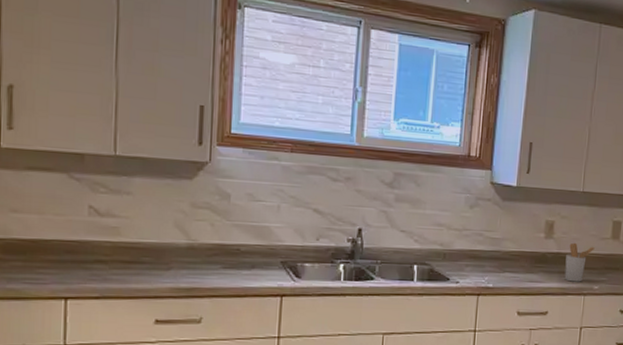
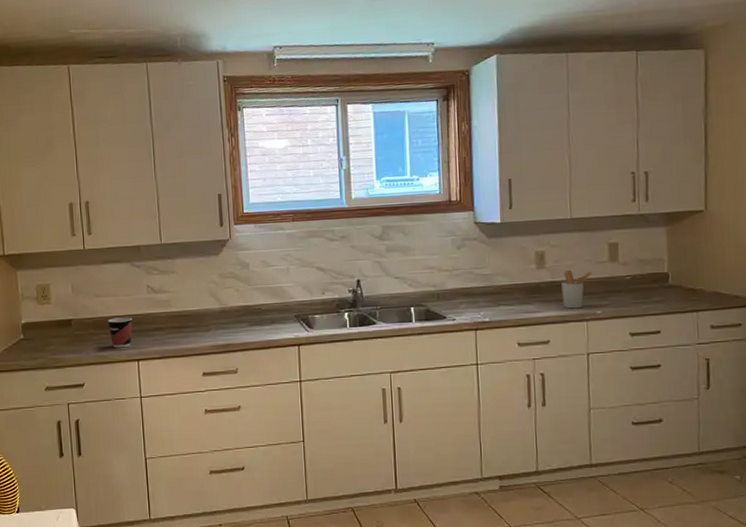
cup: none [25,242,63,281] -> present [107,317,133,348]

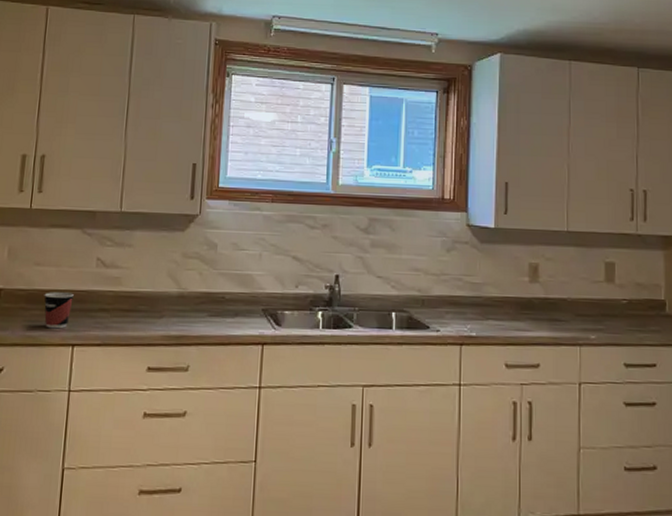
utensil holder: present [561,269,592,309] -> none [555,286,587,331]

